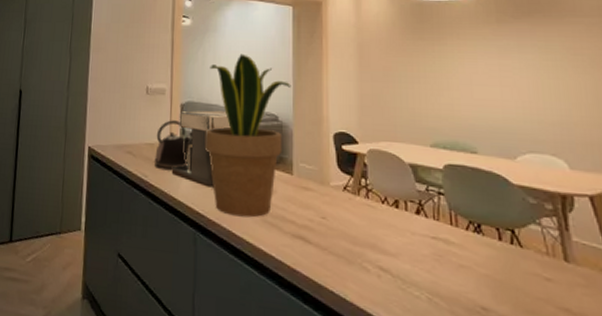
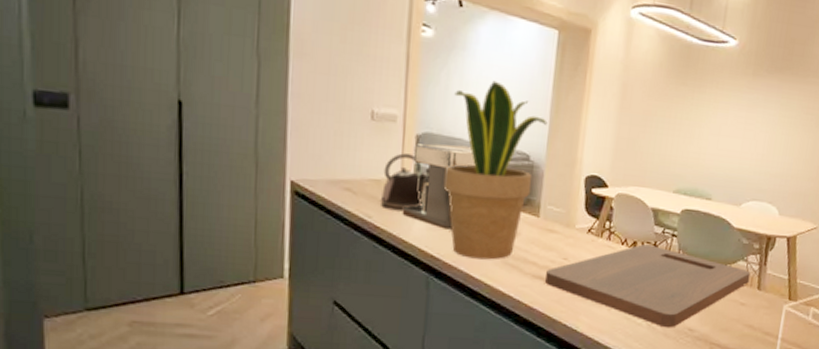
cutting board: none [306,203,550,305] -> present [545,244,751,328]

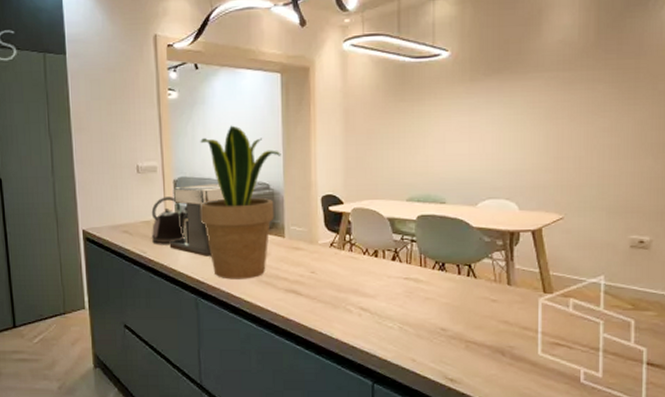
cutting board: present [545,244,751,328] -> none [297,252,498,329]

